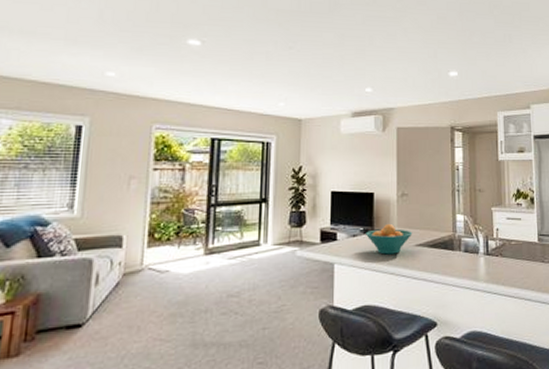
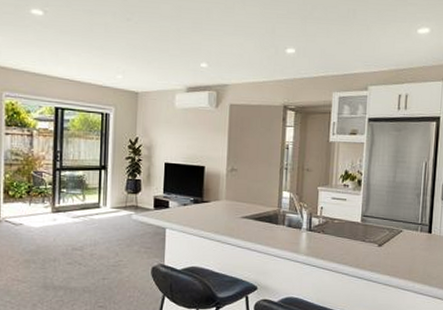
fruit bowl: present [366,223,413,255] -> none [196,195,240,224]

